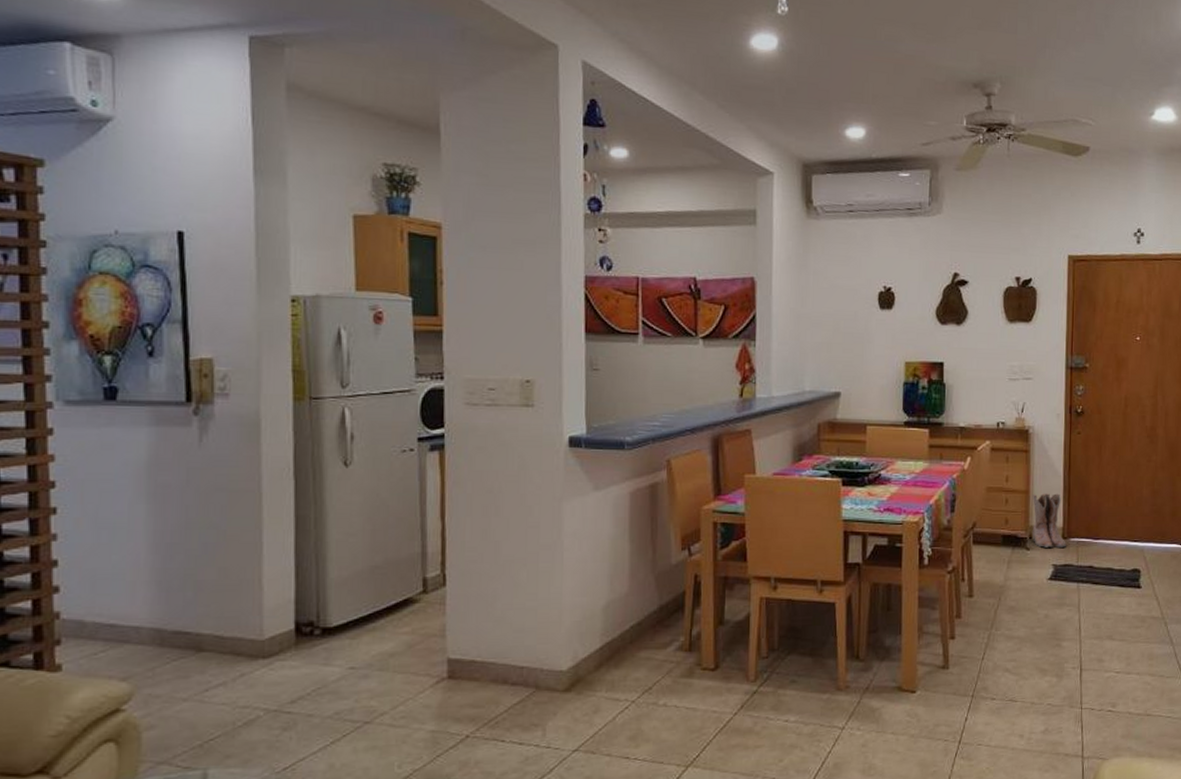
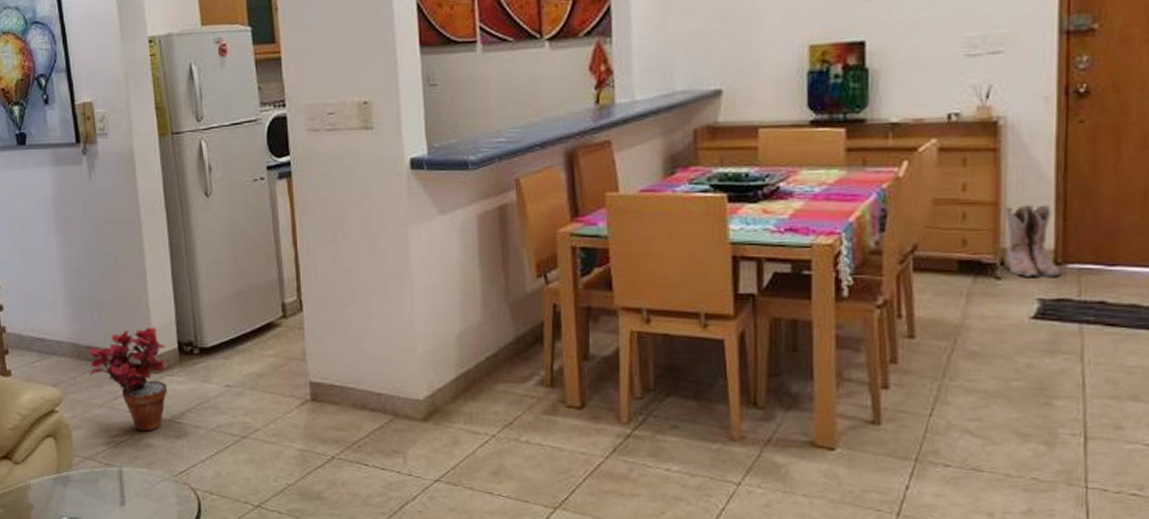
potted plant: none [174,606,279,726] -> present [89,327,167,432]

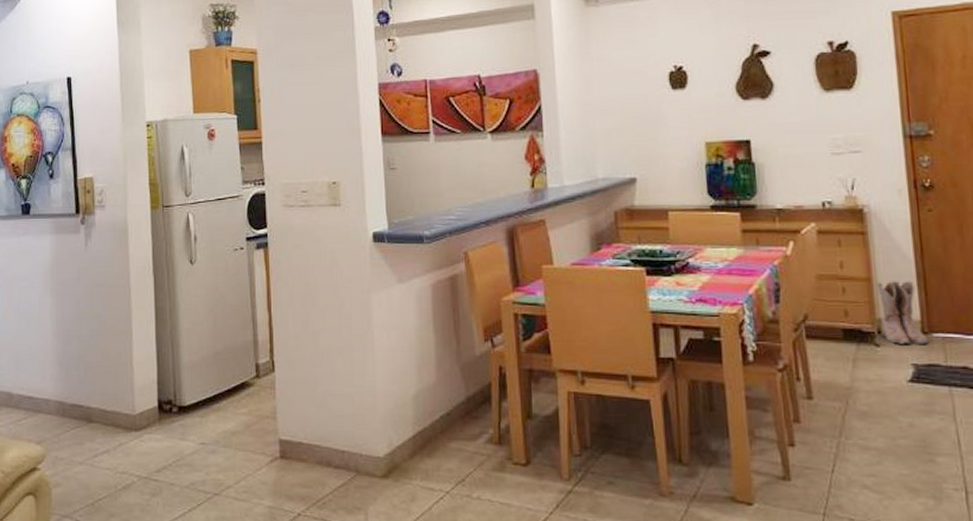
potted plant: present [89,327,167,432] -> none [72,386,146,489]

